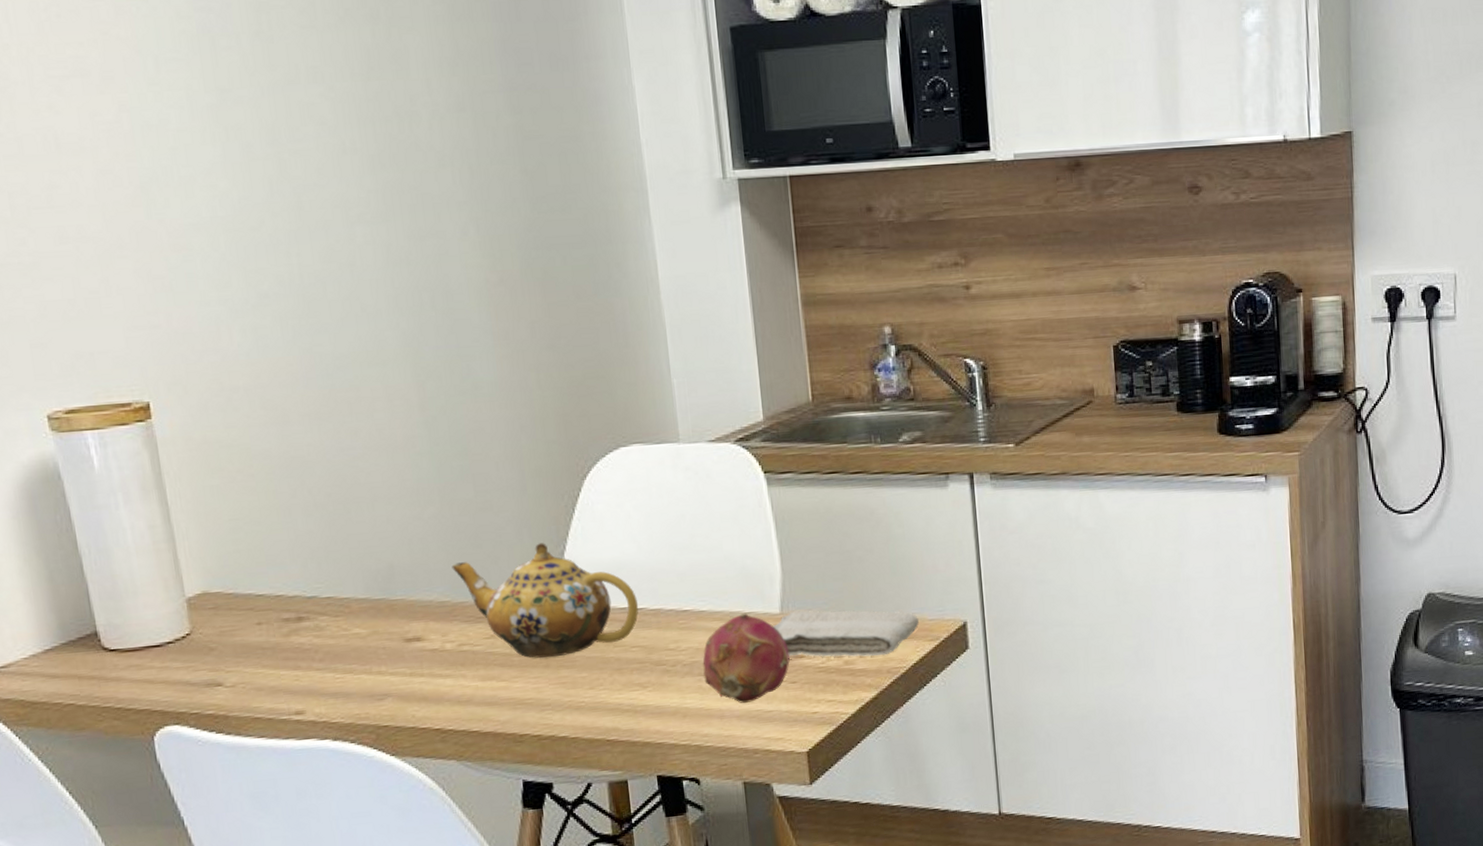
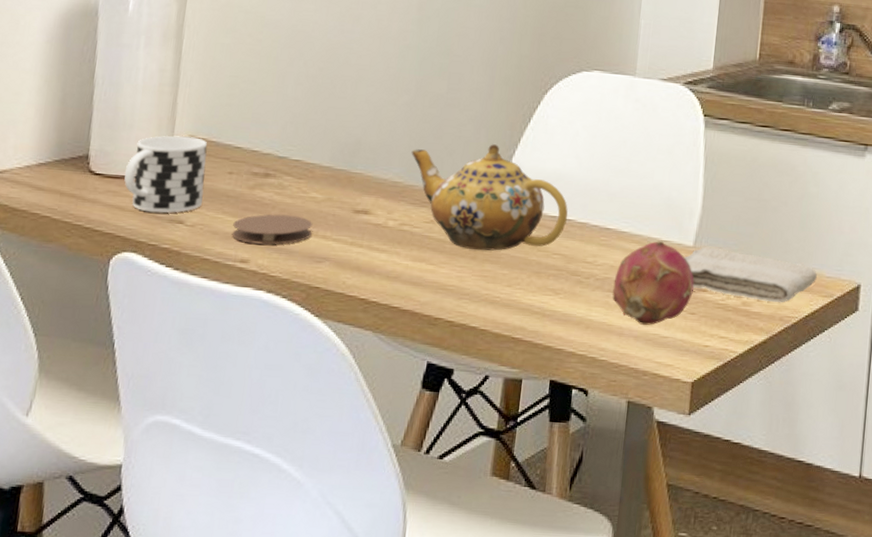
cup: none [142,592,237,681] -> present [124,135,208,213]
coaster: none [277,656,365,693] -> present [232,214,313,245]

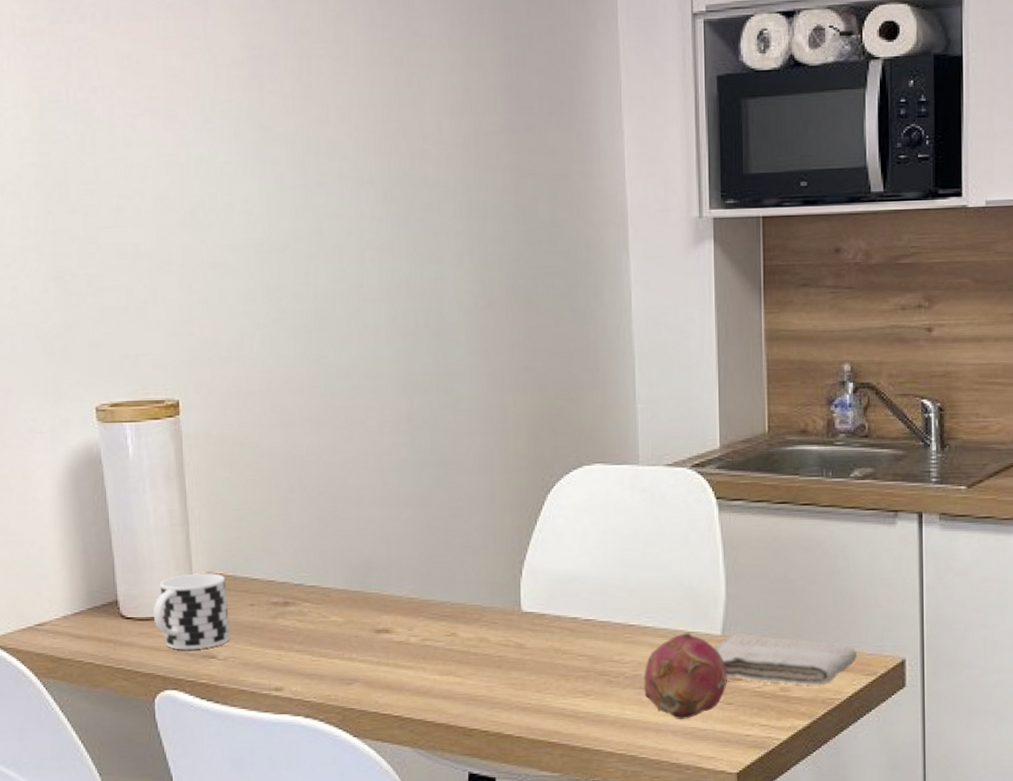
coaster: present [232,214,313,245] -> none [262,641,338,672]
teapot: present [411,144,568,251] -> none [422,550,588,659]

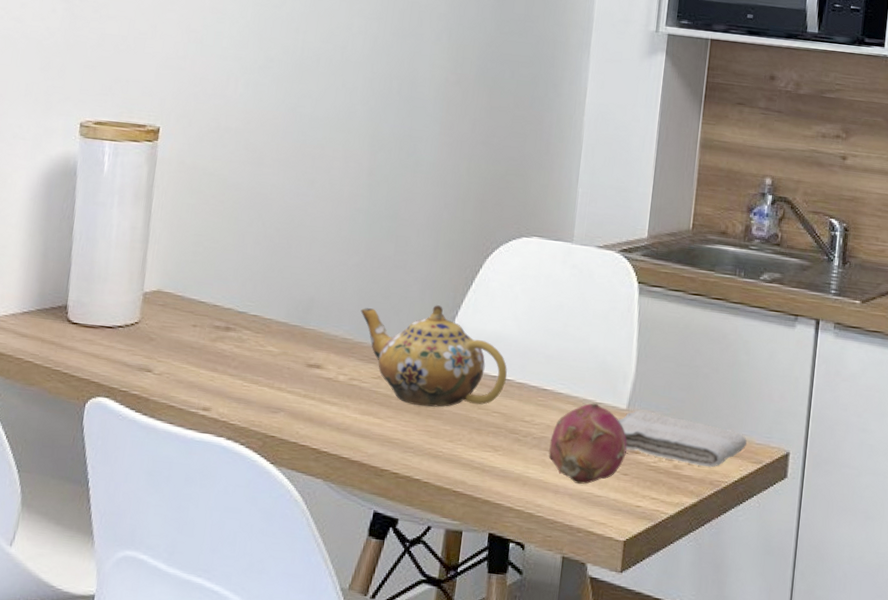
cup: present [154,572,230,650] -> none [98,288,174,362]
teapot: none [422,550,588,659] -> present [360,305,508,407]

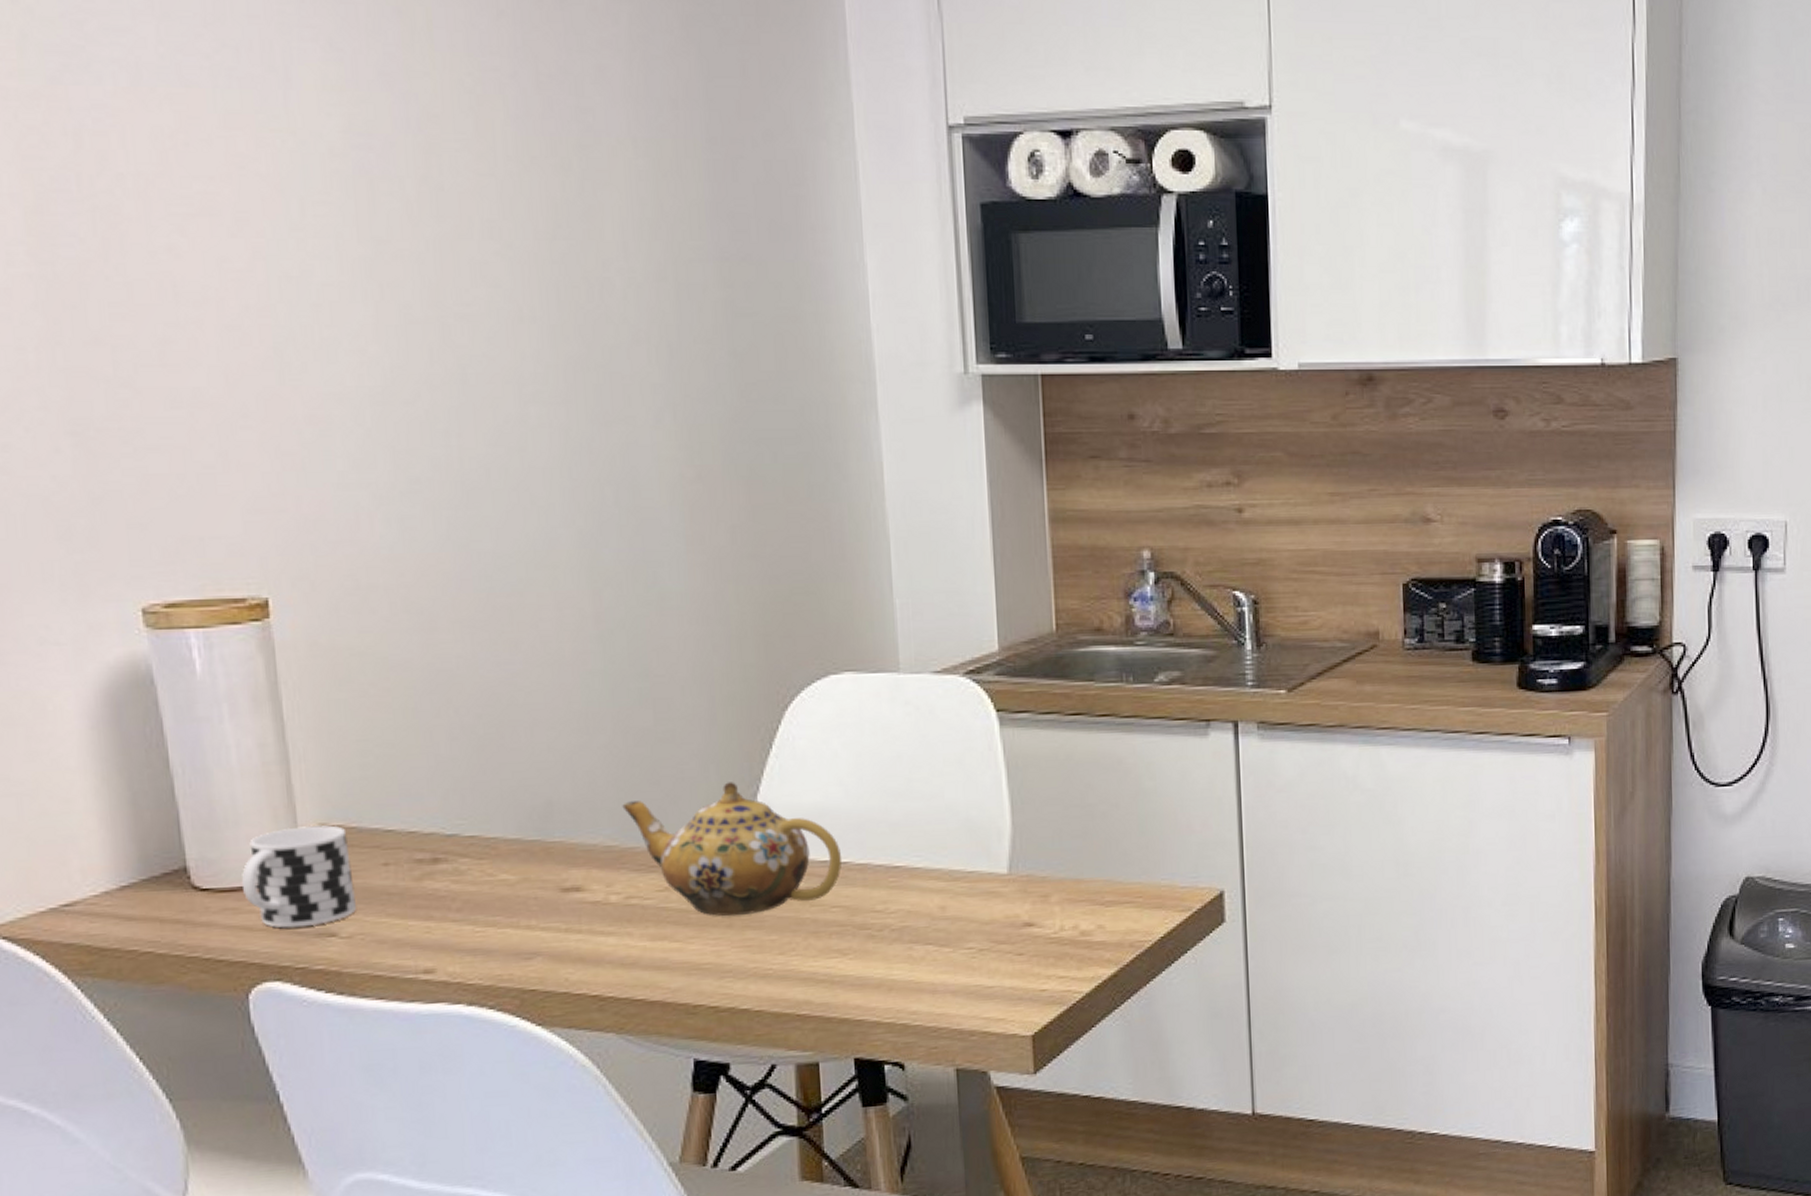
cup: none [98,288,174,362] -> present [242,824,356,928]
fruit: present [548,403,627,484] -> none [914,873,1017,977]
washcloth: present [618,410,747,468] -> none [999,871,1168,927]

